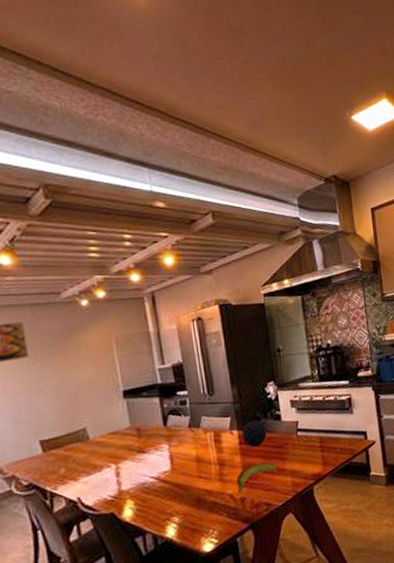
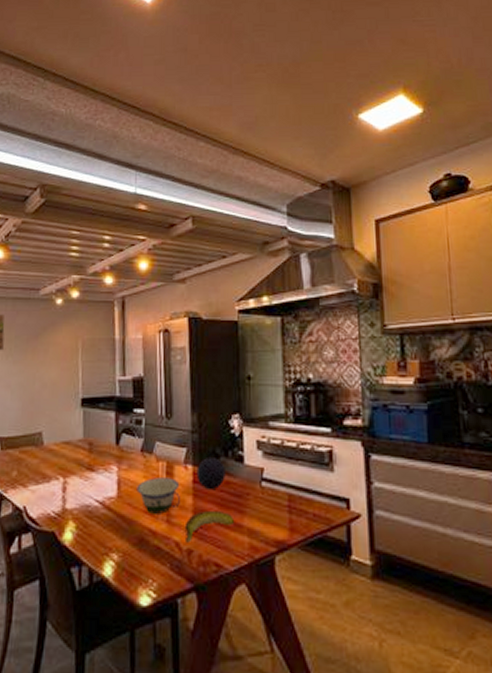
bowl: none [188,444,230,478] -> present [136,477,180,514]

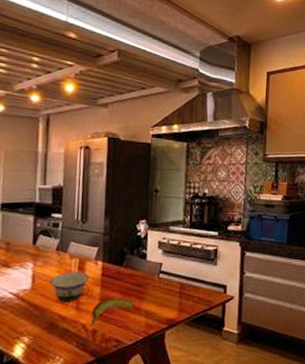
decorative orb: present [196,456,225,491] -> none [105,254,131,282]

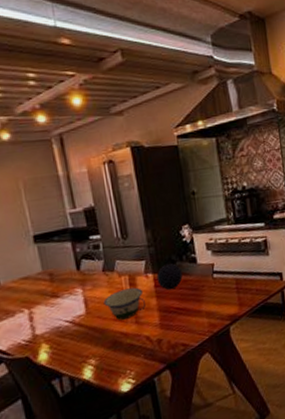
banana: present [91,297,135,325] -> none [152,303,195,335]
decorative orb: none [105,254,131,282] -> present [156,263,183,290]

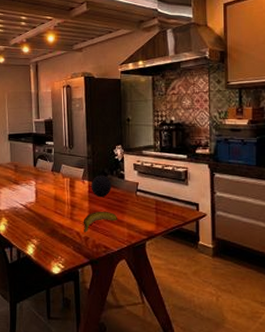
bowl: present [103,287,146,320] -> none [49,189,79,213]
banana: none [152,303,195,335] -> present [83,211,118,233]

